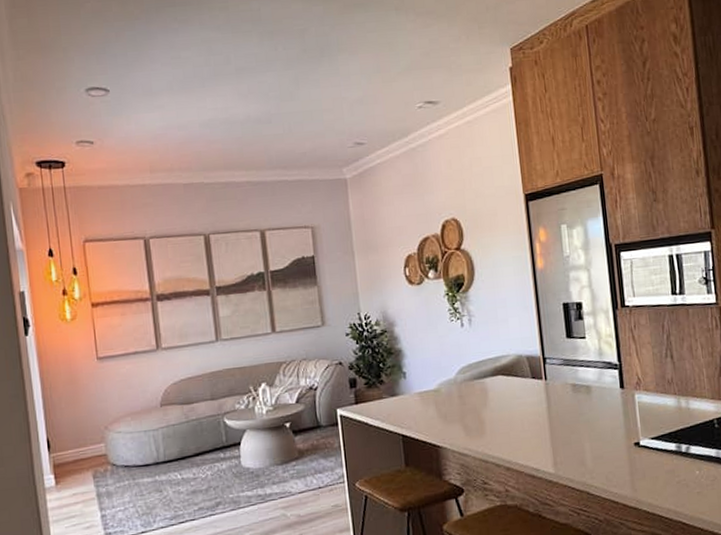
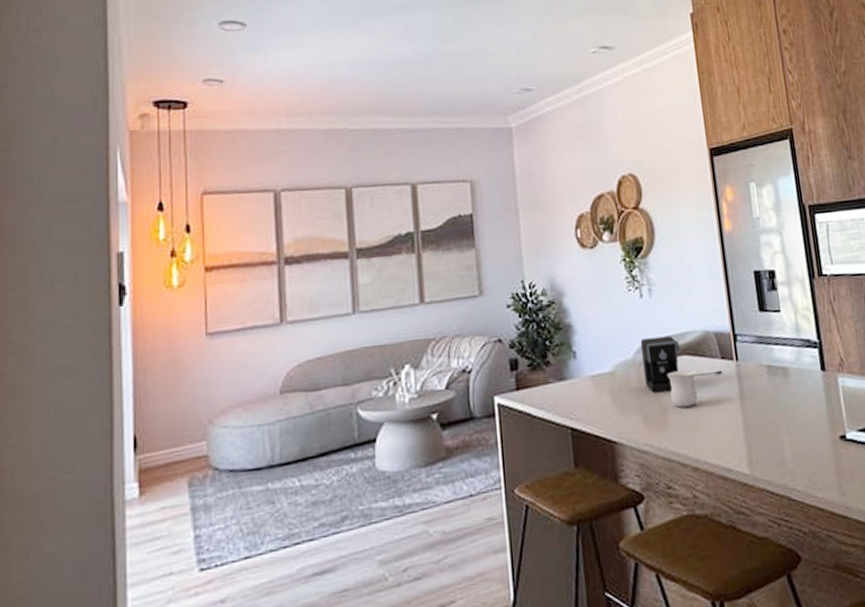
coffee maker: none [461,359,533,406] -> present [640,336,723,392]
mug: none [484,387,511,419] -> present [667,369,698,408]

